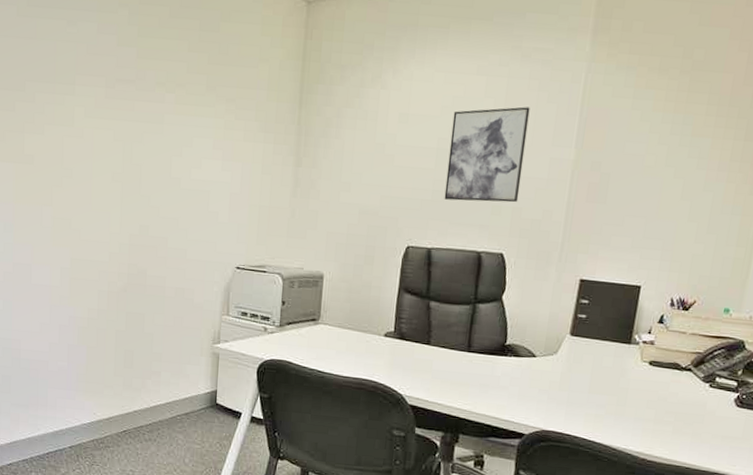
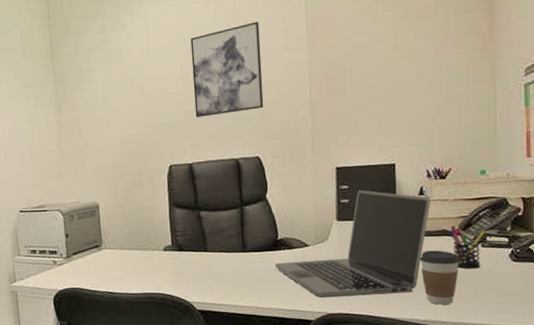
laptop: none [497,307,669,421] -> present [275,190,431,297]
coffee cup: none [643,381,685,440] -> present [419,250,459,305]
pen holder: none [679,360,717,408] -> present [448,225,486,269]

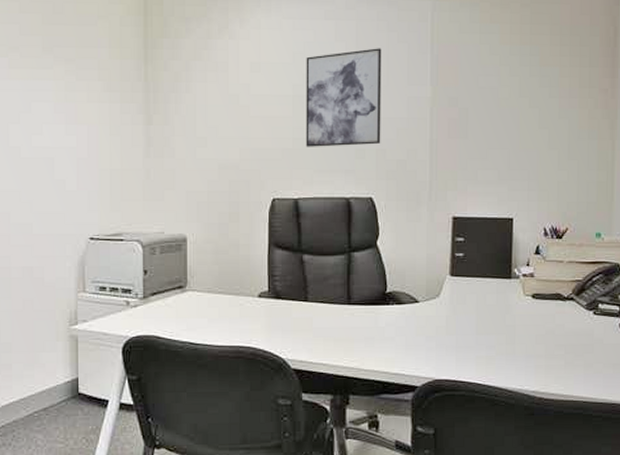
laptop: present [275,190,431,297] -> none [381,244,546,361]
coffee cup: present [419,250,459,305] -> none [532,315,571,375]
pen holder: present [448,225,486,269] -> none [562,290,598,338]

